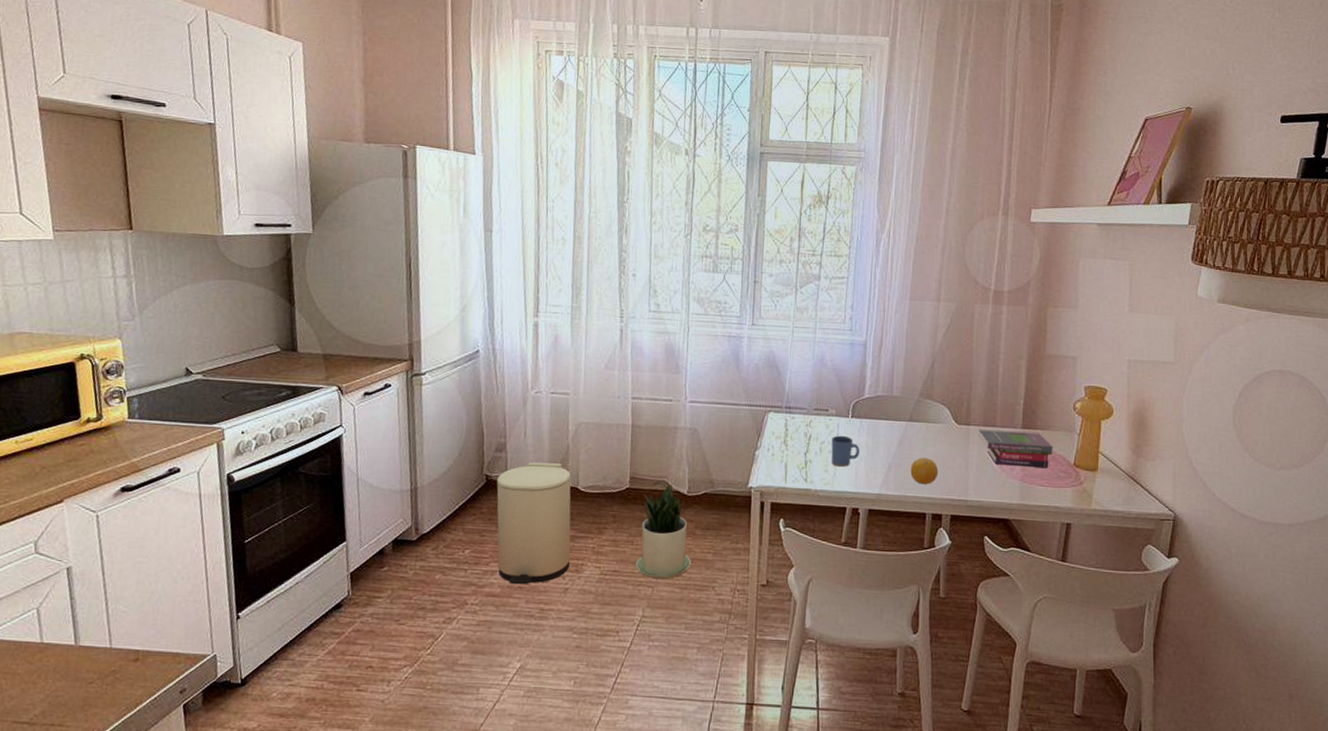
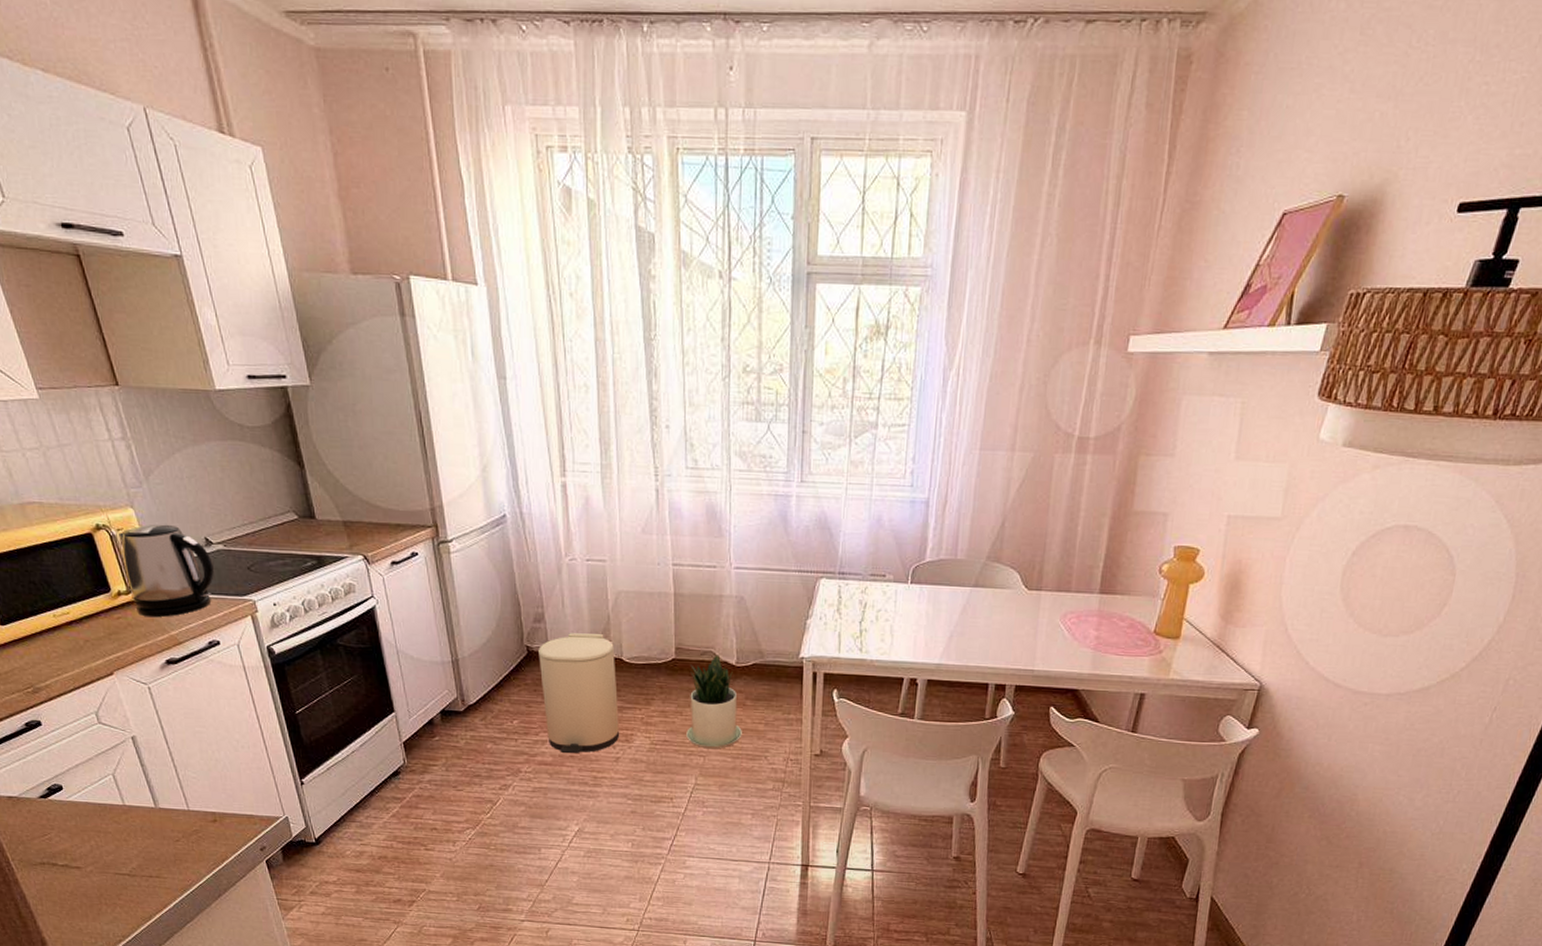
kettle: none [99,354,189,445] -> present [119,524,214,618]
mug: present [831,435,860,467] -> none [888,602,919,636]
fruit: present [910,458,939,485] -> none [973,626,1004,654]
books: present [977,430,1053,469] -> none [1049,595,1133,637]

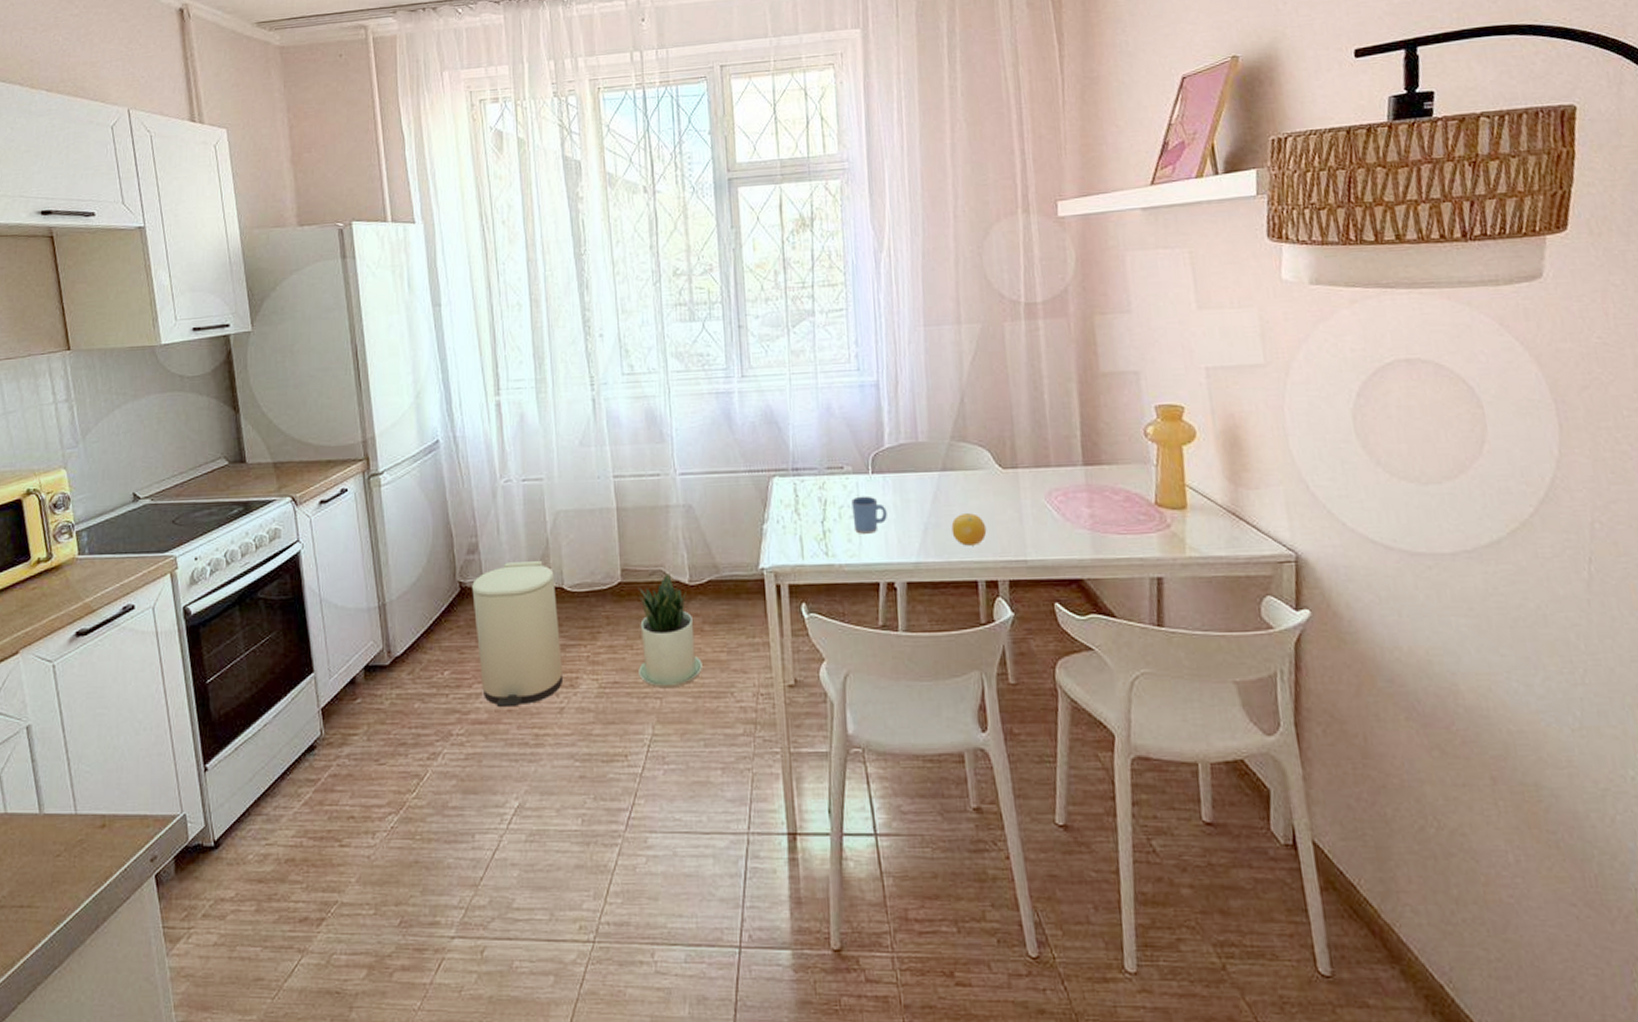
kettle: present [119,524,214,618] -> none [48,482,138,585]
mug: none [888,602,919,636] -> present [851,496,887,534]
fruit: none [973,626,1004,654] -> present [951,513,987,546]

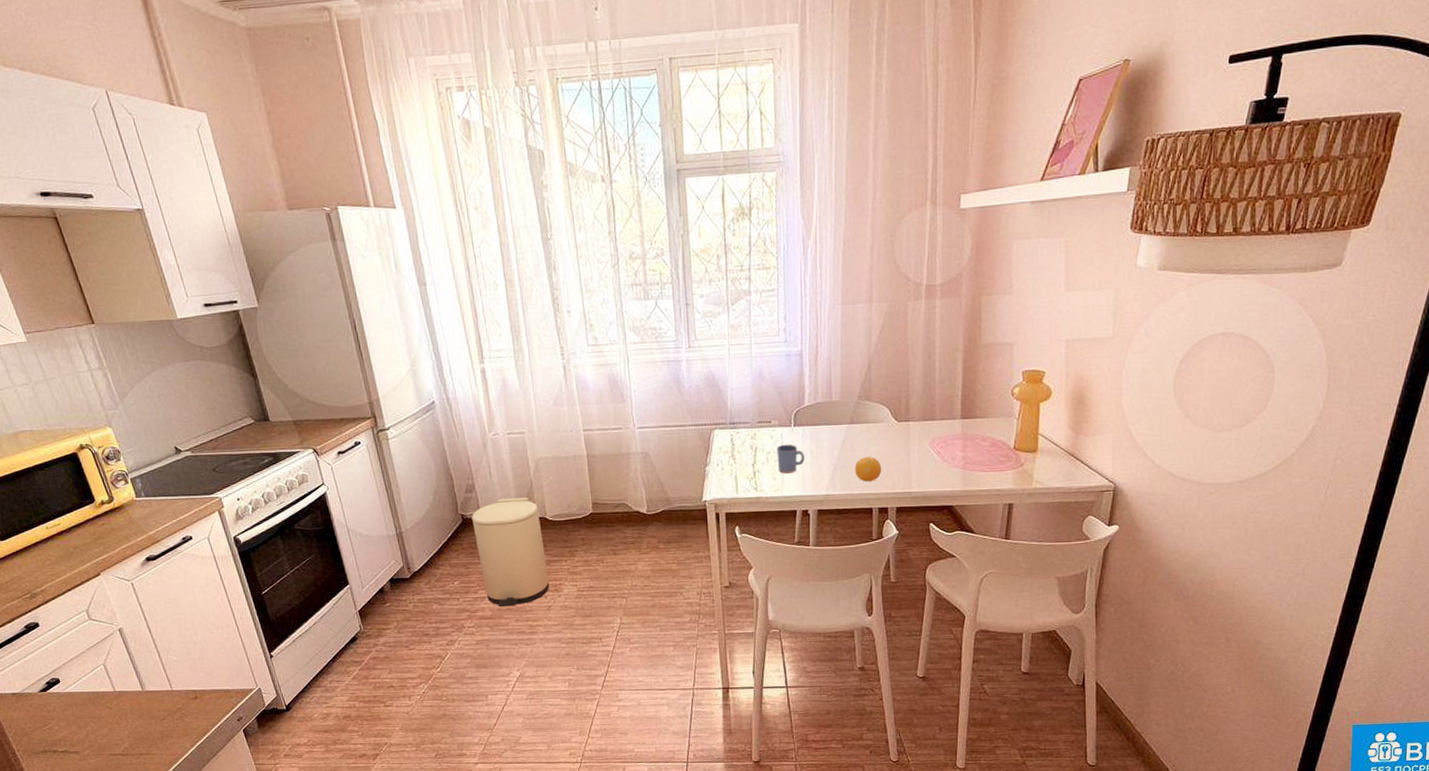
planter: present [639,574,702,689] -> none [607,506,658,591]

